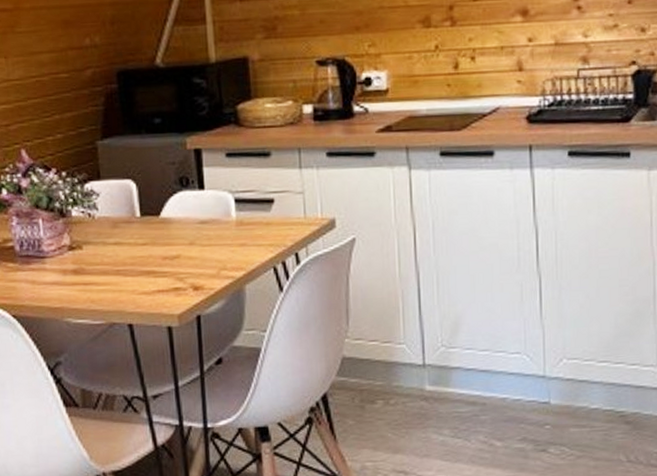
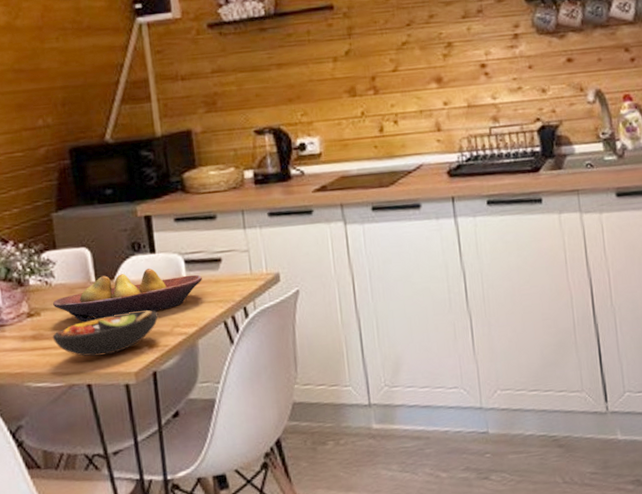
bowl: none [94,250,205,296] -> present [52,310,159,357]
fruit bowl: none [96,206,253,260] -> present [53,268,202,323]

